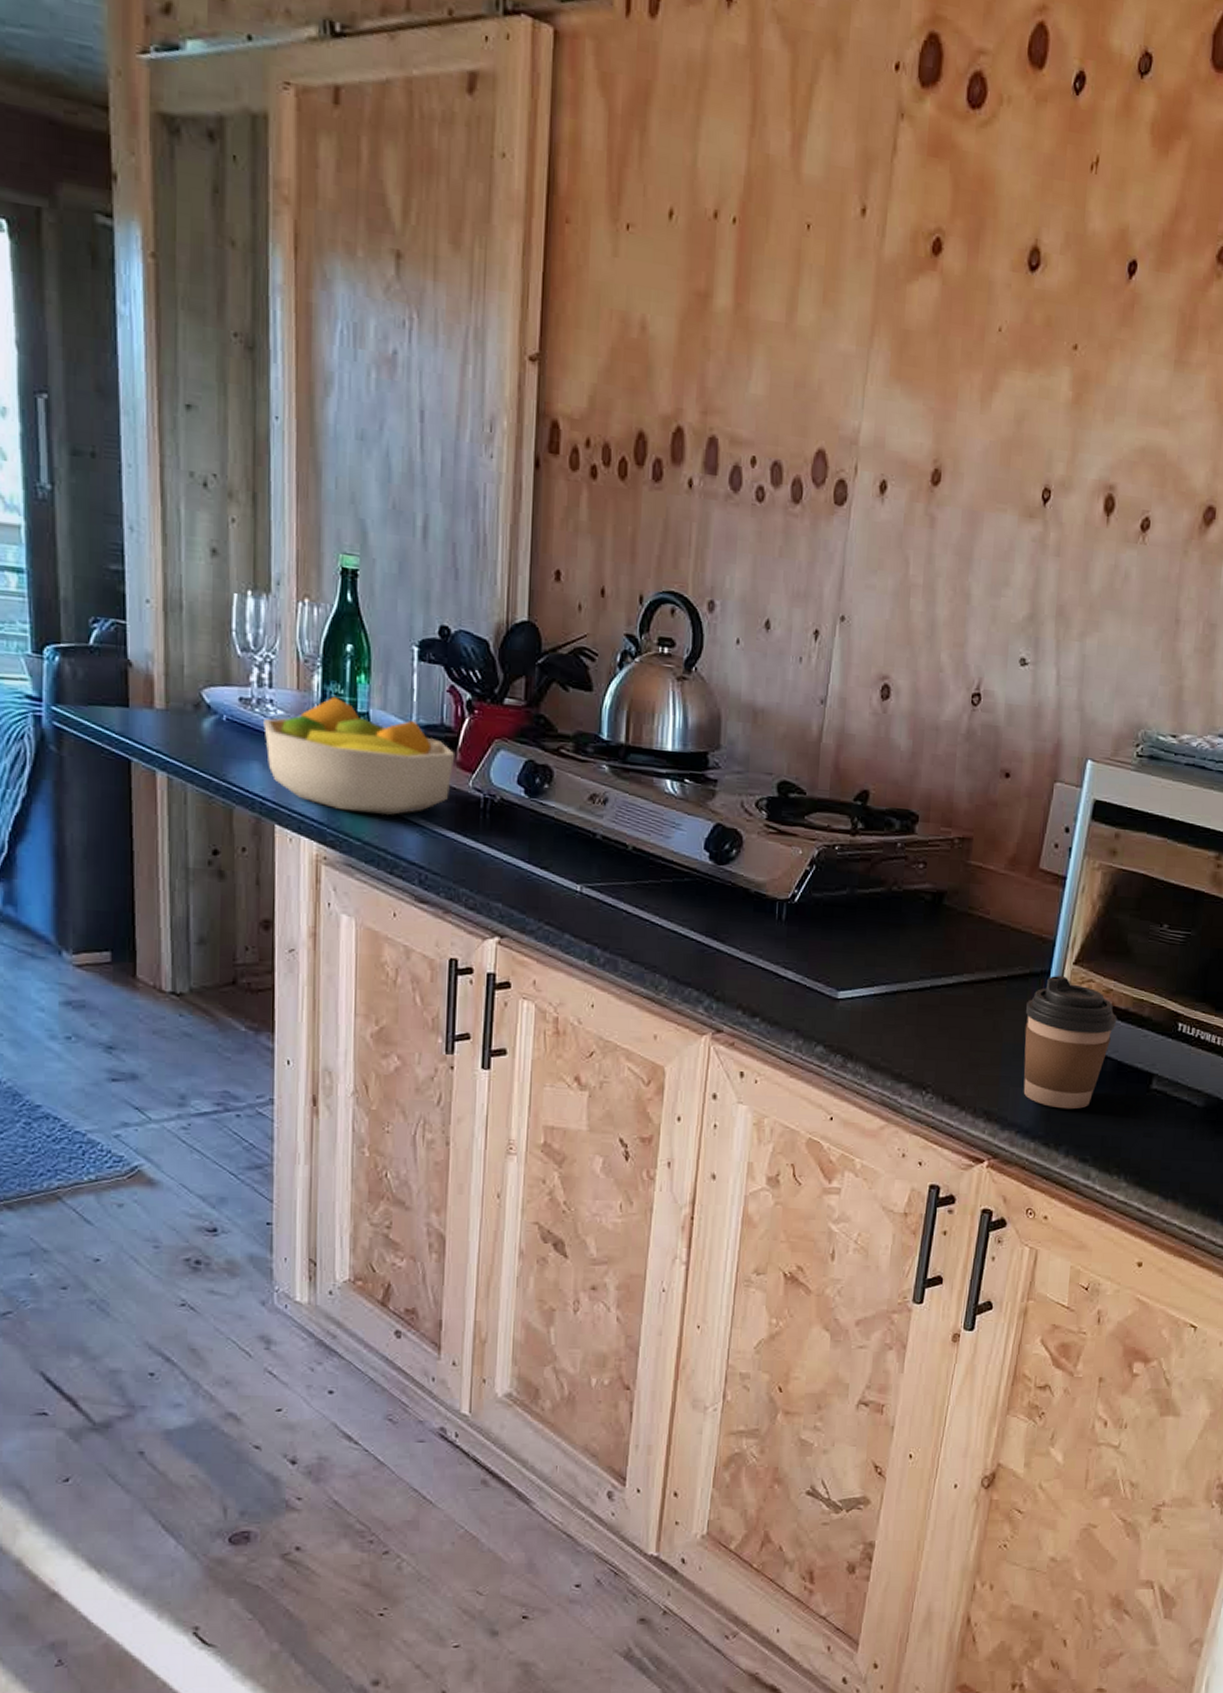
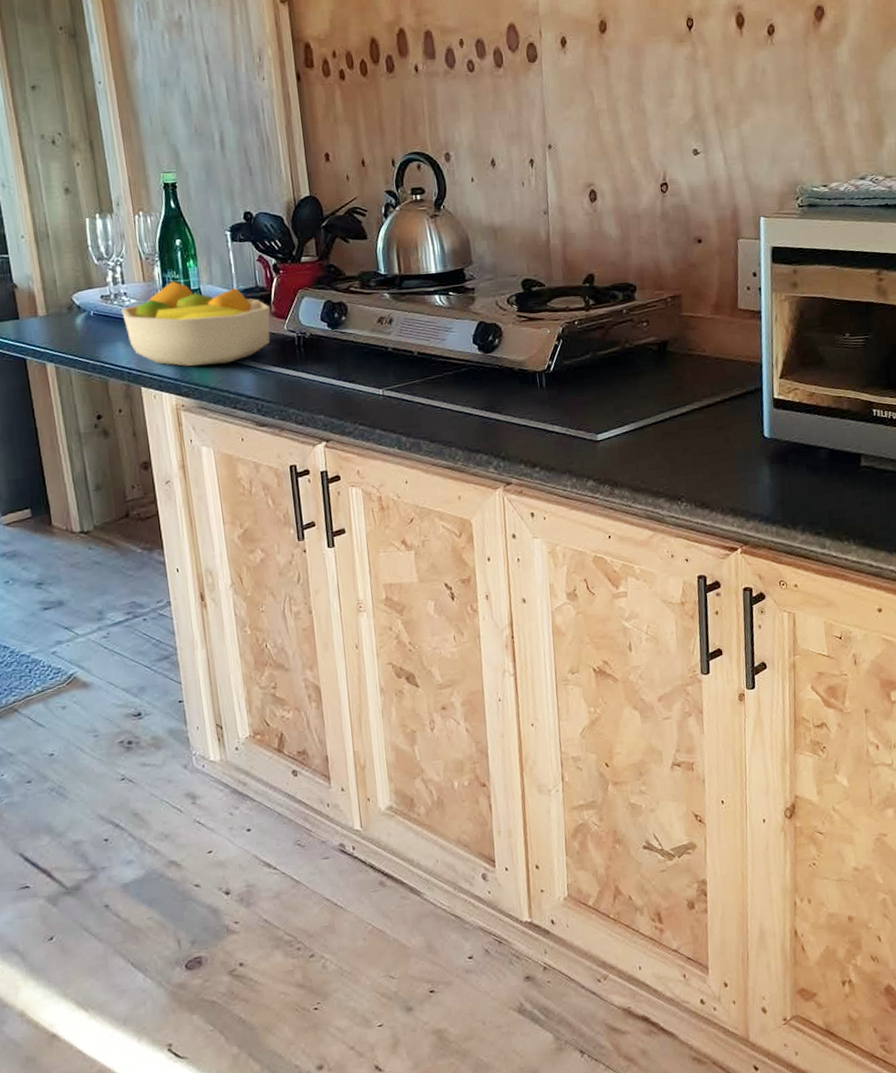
coffee cup: present [1023,976,1117,1110] -> none [748,389,823,496]

